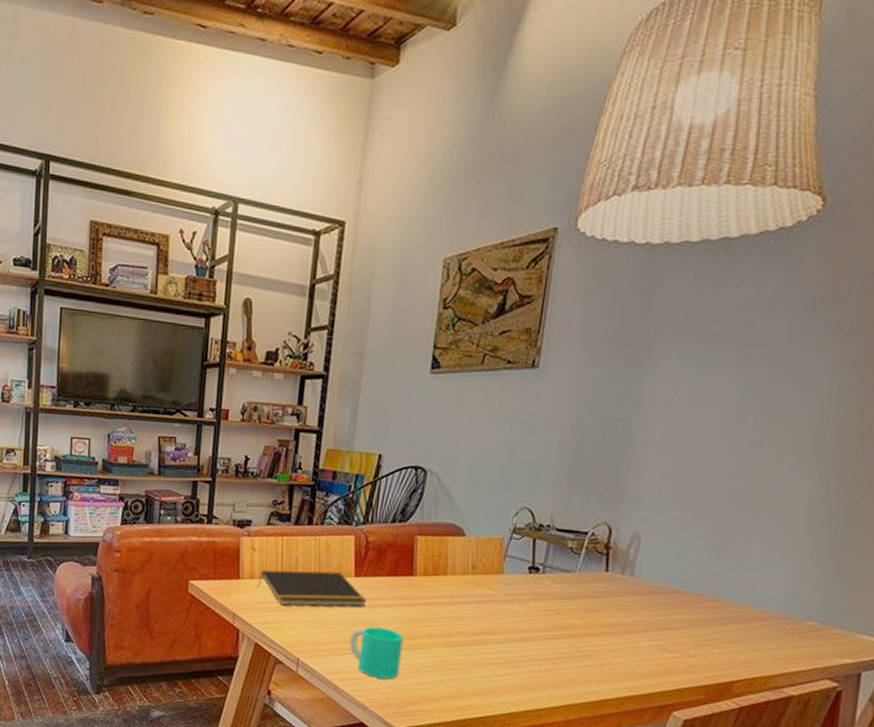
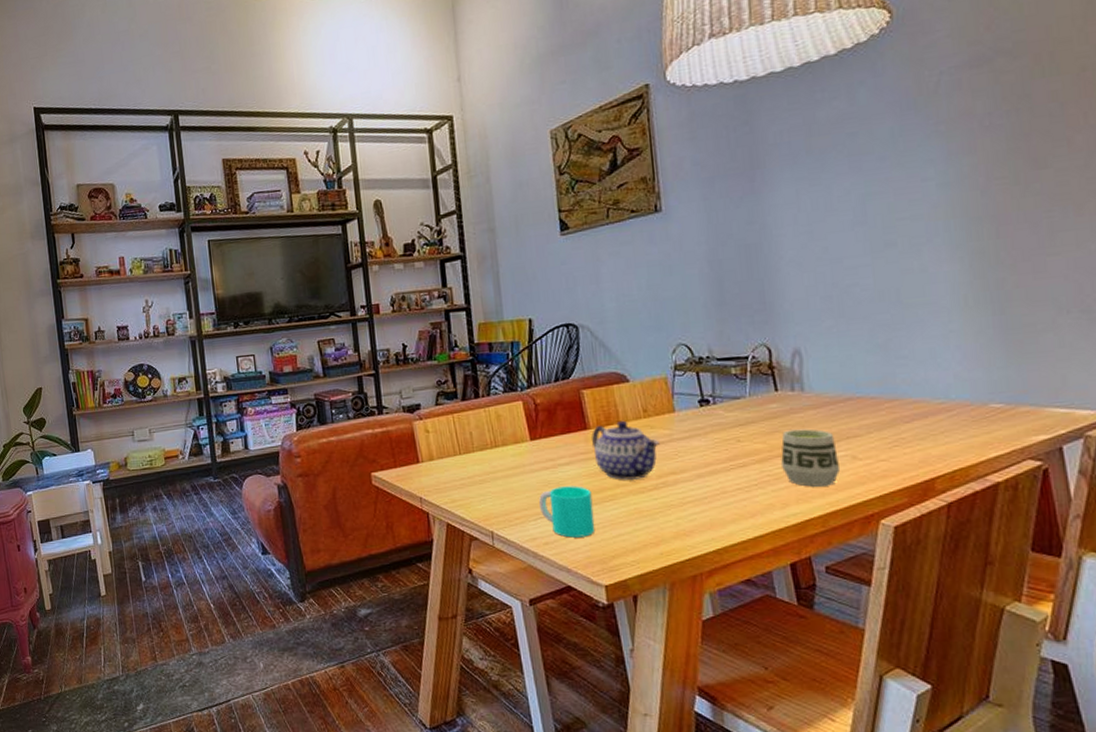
notepad: present [258,570,367,607] -> none [438,439,548,481]
teapot: none [414,572,481,634] -> present [592,420,660,481]
cup: none [593,611,651,671] -> present [781,429,841,487]

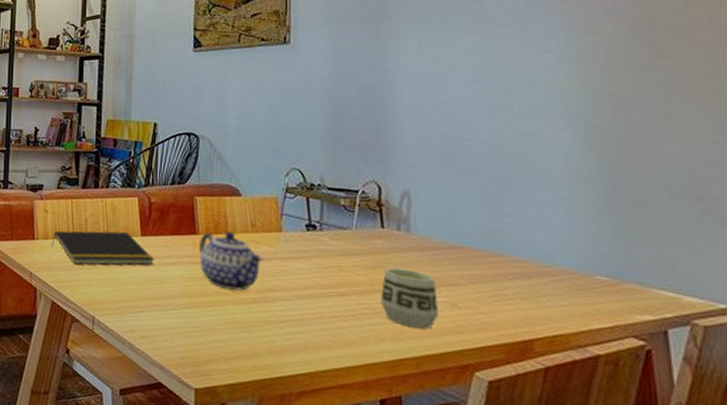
notepad: none [438,439,548,481] -> present [52,230,154,265]
cup: present [539,486,595,538] -> none [142,284,193,338]

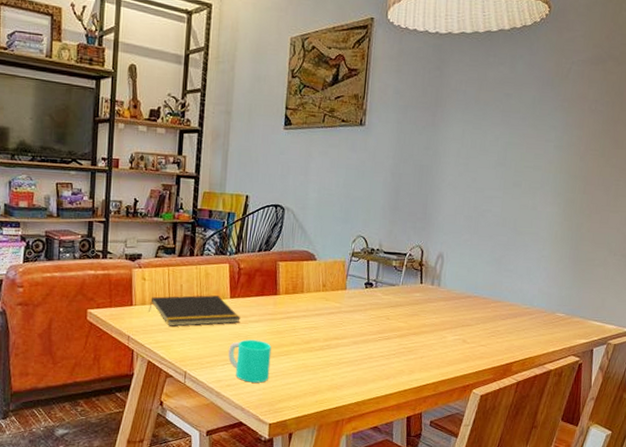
cup: none [142,284,193,338] -> present [228,339,272,383]
teapot: present [199,231,264,291] -> none [279,291,331,341]
cup: present [381,267,439,329] -> none [414,315,454,361]

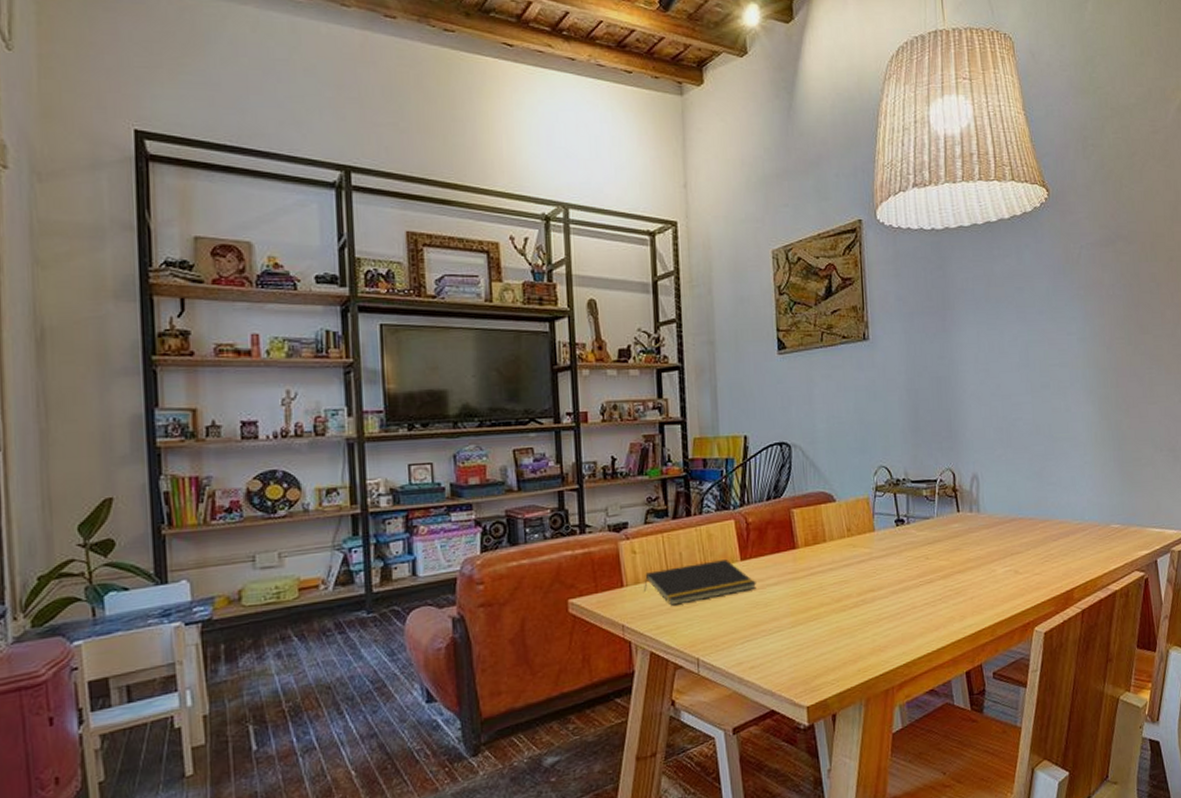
cup: present [228,339,272,383] -> none [747,606,800,660]

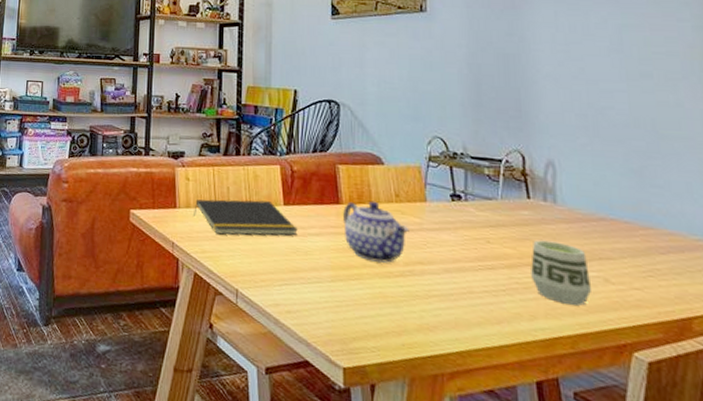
teapot: none [800,539,861,600] -> present [343,201,409,264]
cup: none [961,546,1006,600] -> present [531,240,593,306]

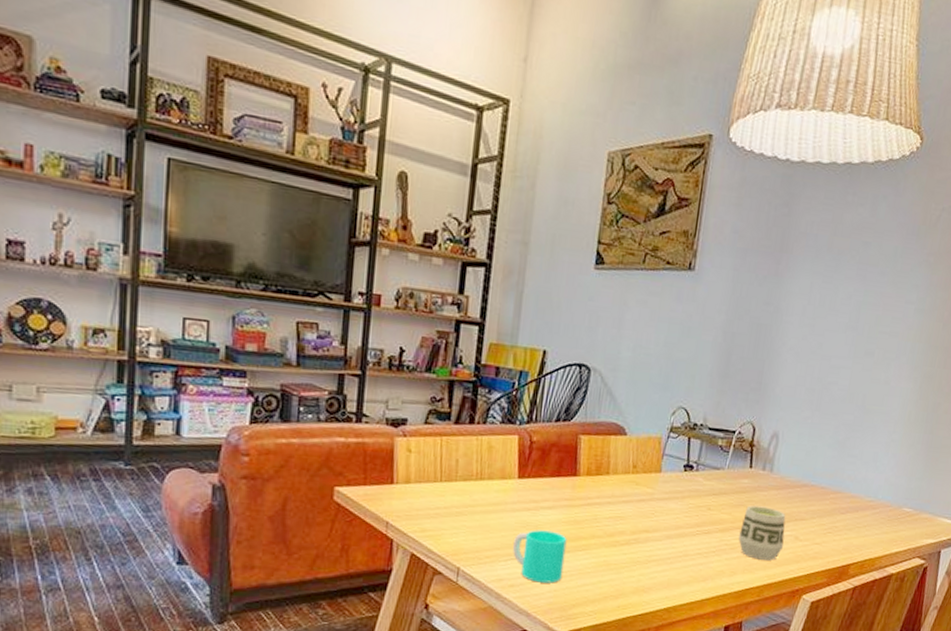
notepad: present [194,199,298,236] -> none [414,473,530,512]
cup: none [286,256,339,313] -> present [513,530,567,583]
teapot: present [343,201,409,264] -> none [578,472,641,534]

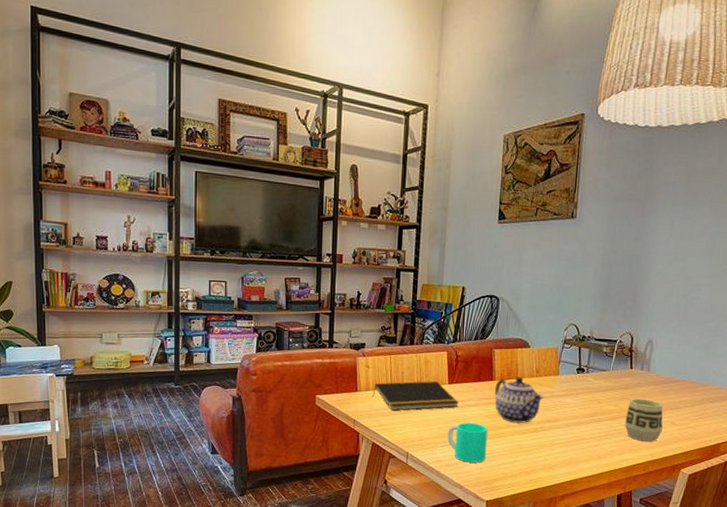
notepad: none [414,473,530,512] -> present [372,381,459,411]
teapot: none [578,472,641,534] -> present [495,376,544,424]

